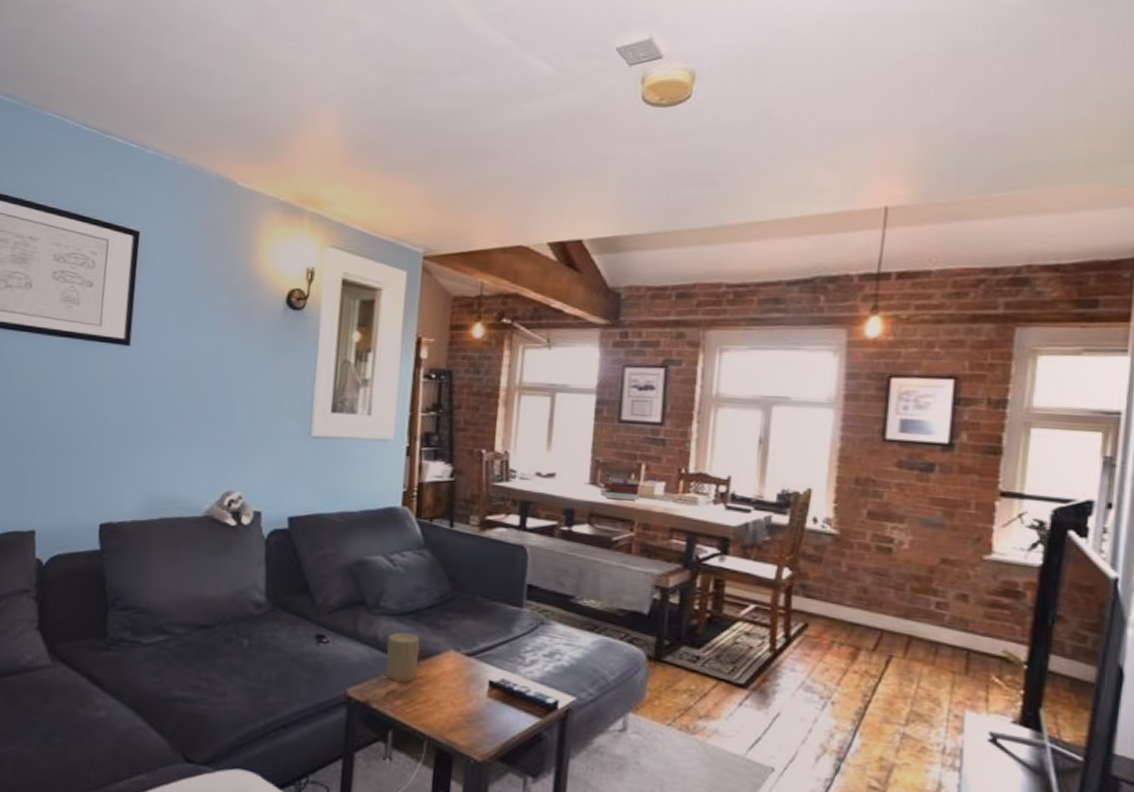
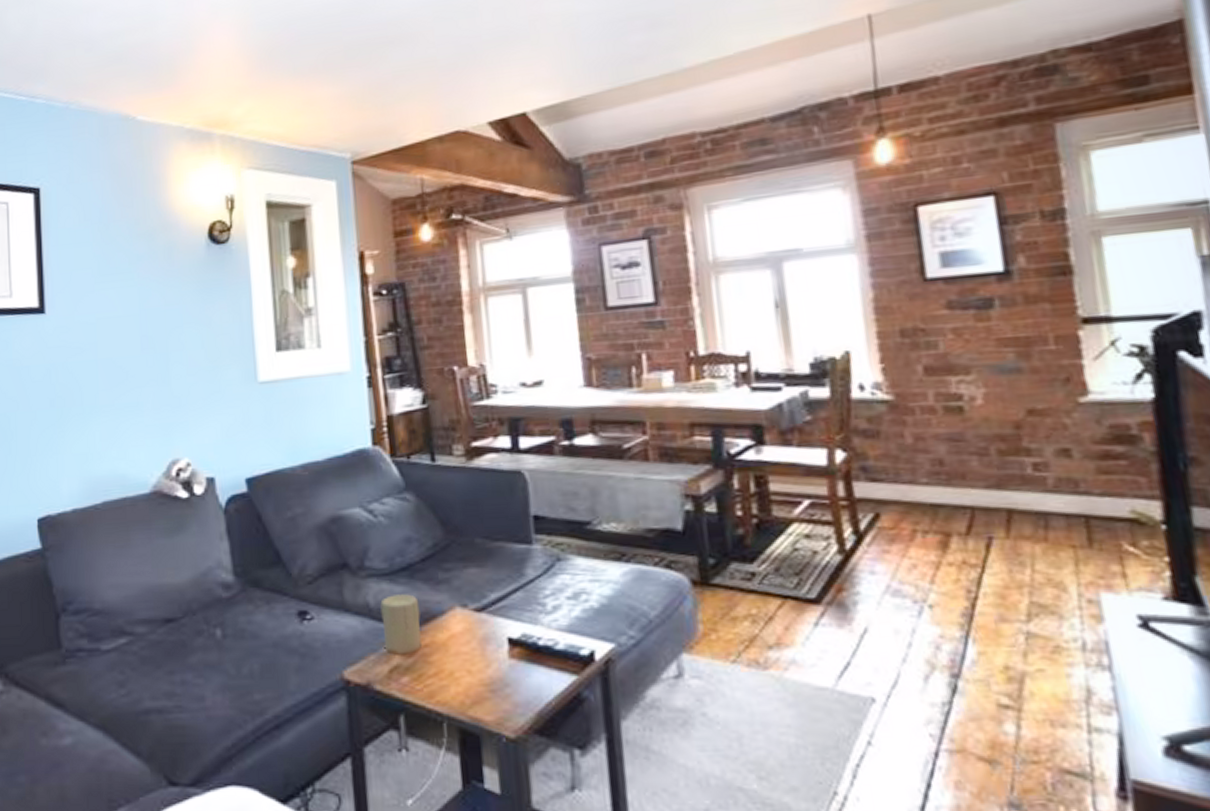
books: present [598,476,640,502] -> none [594,371,647,401]

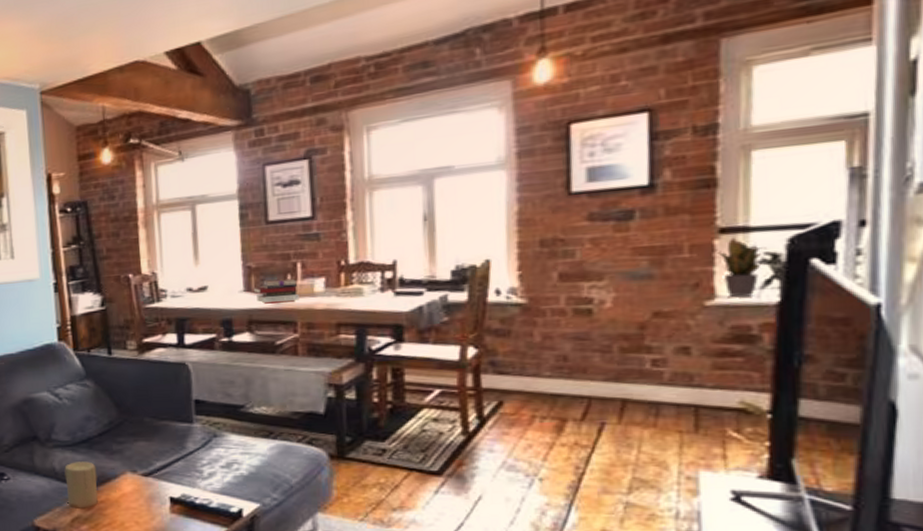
books: none [594,371,647,401] -> present [253,278,299,304]
potted plant: none [1084,328,1132,394] -> present [717,237,766,298]

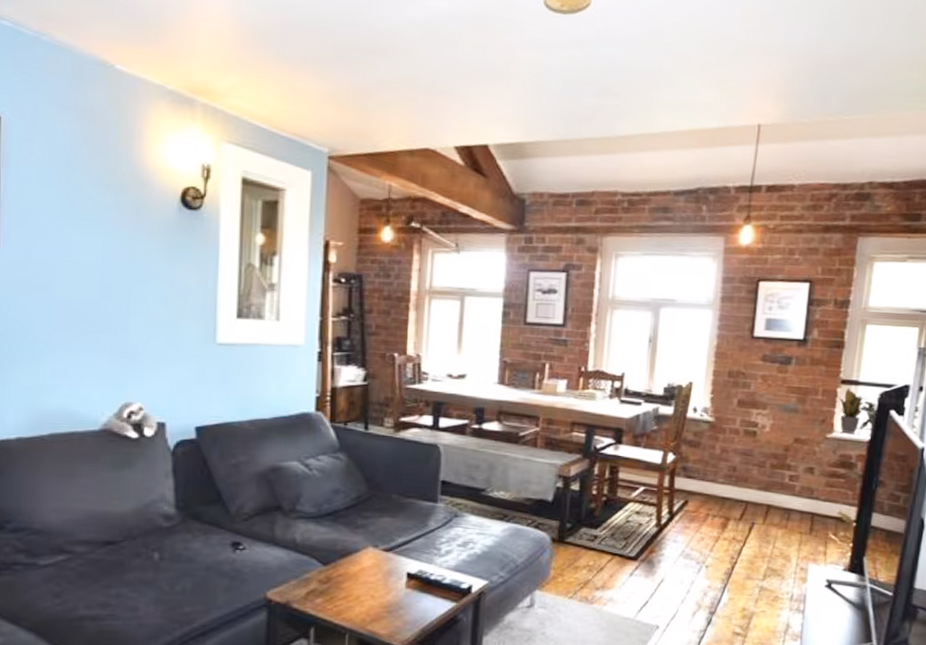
candle: present [64,461,98,510] -> none [305,534,339,583]
books: present [253,278,299,304] -> none [506,376,544,400]

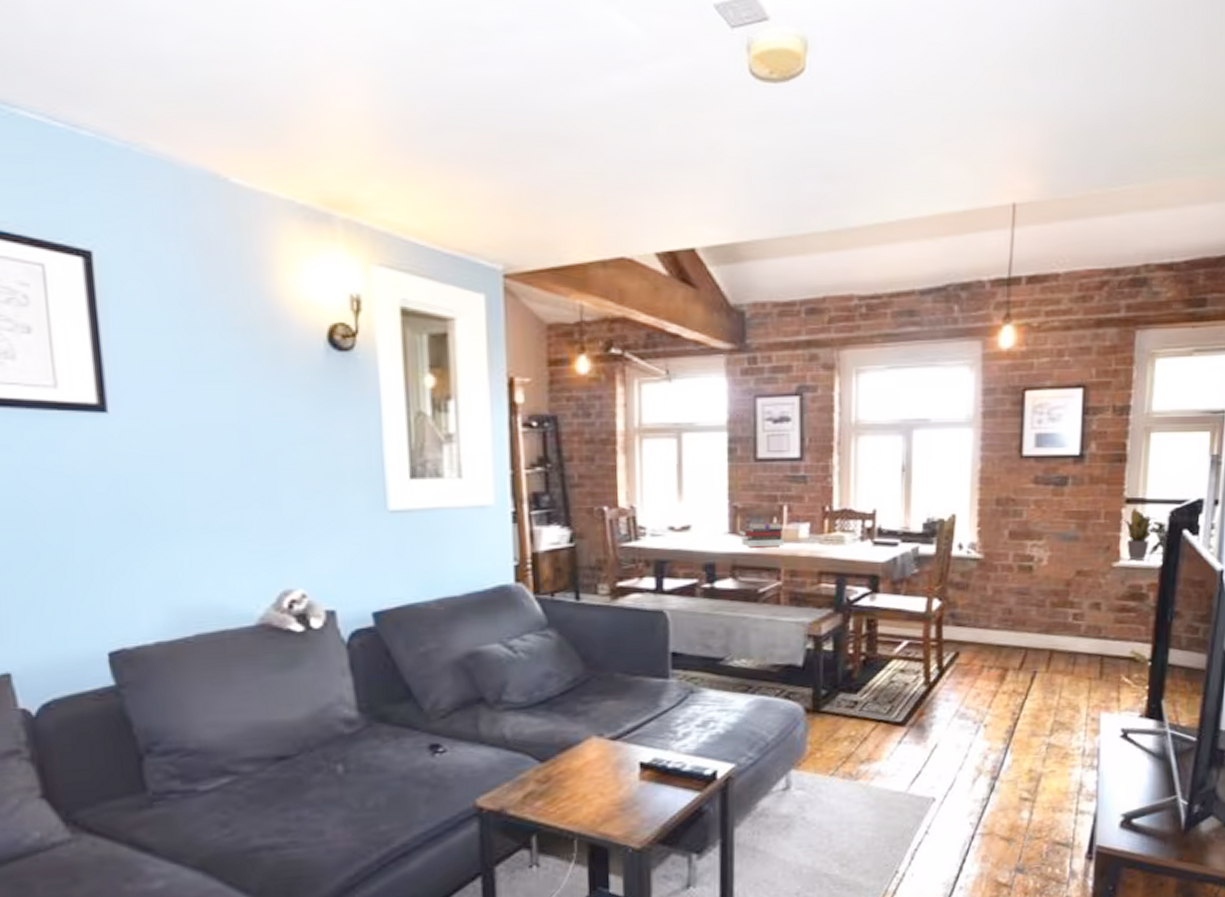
books: none [506,376,544,400] -> present [738,522,784,549]

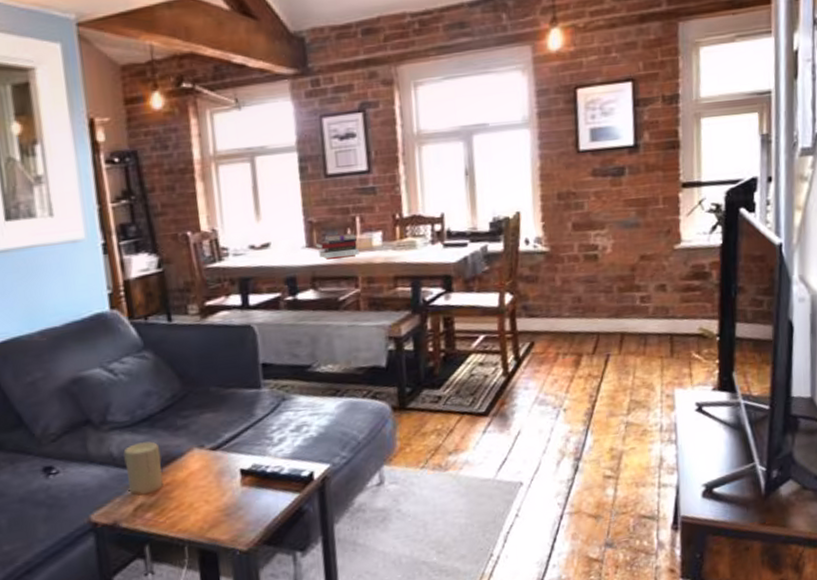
candle: none [517,726,557,783] -> present [123,441,163,497]
potted plant: present [1124,507,1156,561] -> none [681,190,713,241]

